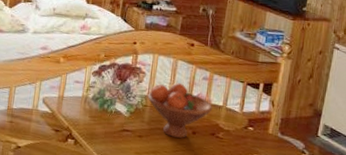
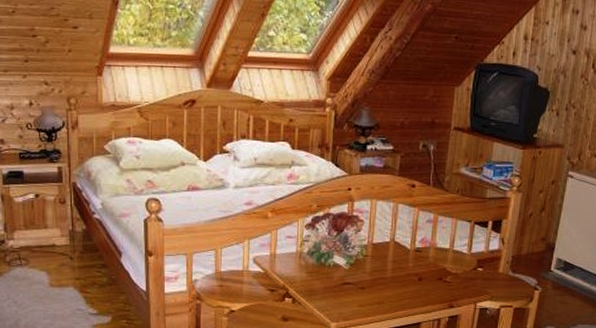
fruit bowl: present [147,83,213,138] -> none [367,228,439,286]

